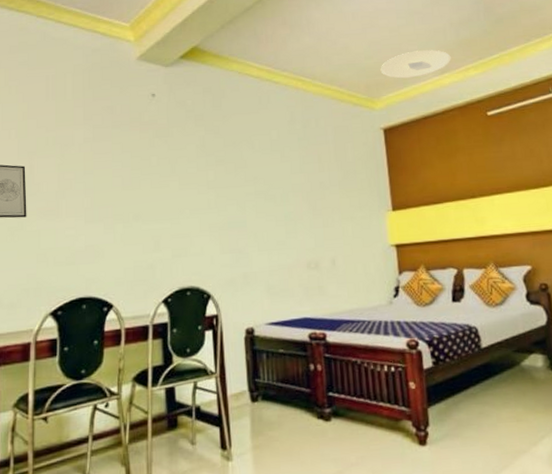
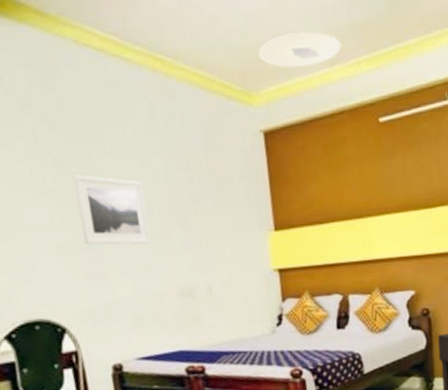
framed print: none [228,169,286,225] -> present [73,175,152,245]

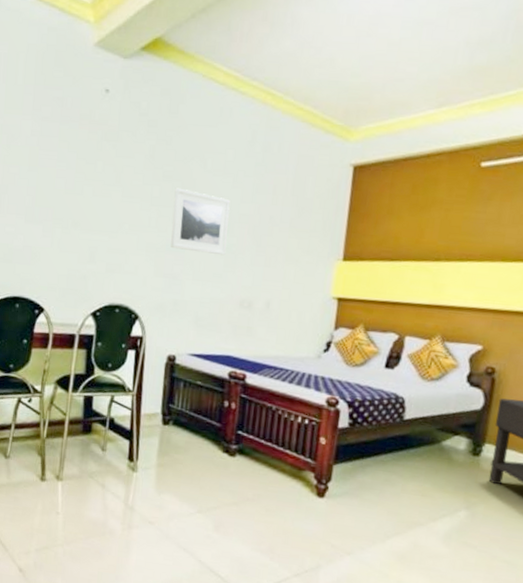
ceiling light: present [258,32,342,68] -> none [366,73,456,108]

